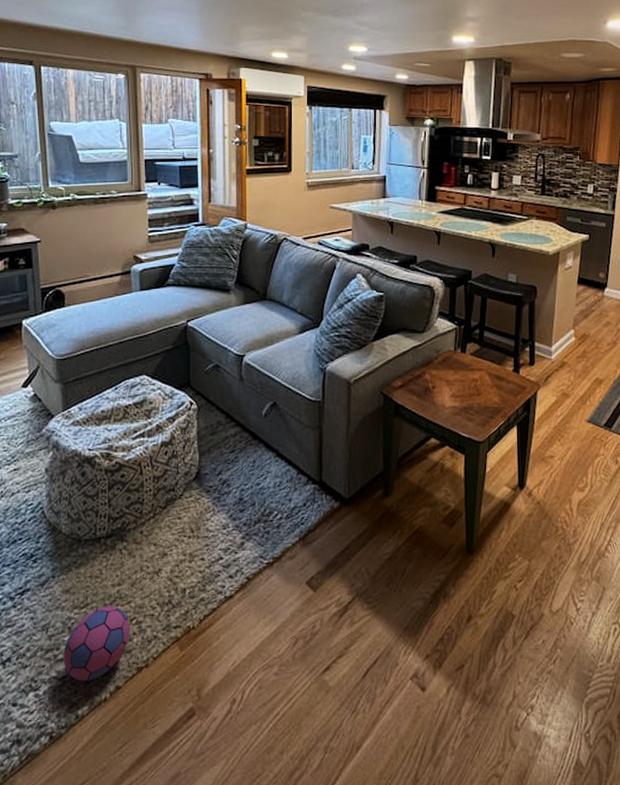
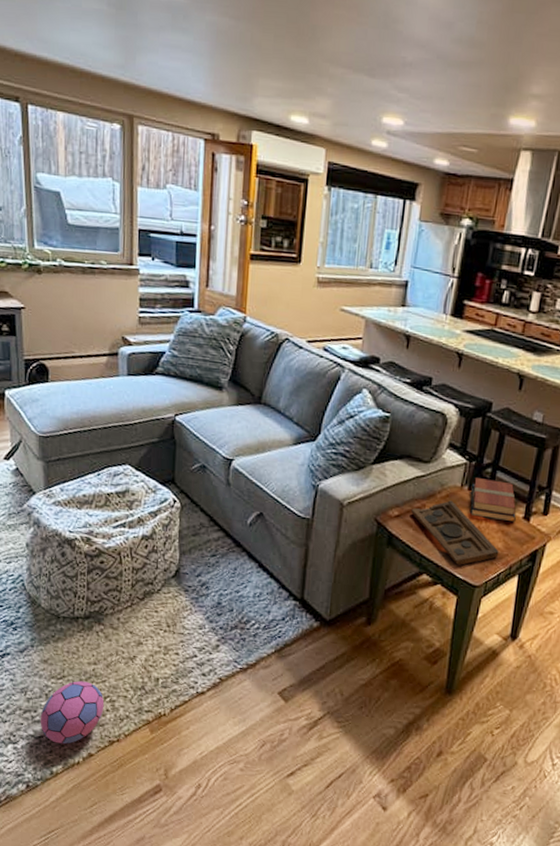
decorative tray: none [413,364,497,424] -> present [411,500,499,566]
books: none [464,340,507,377] -> present [470,478,516,523]

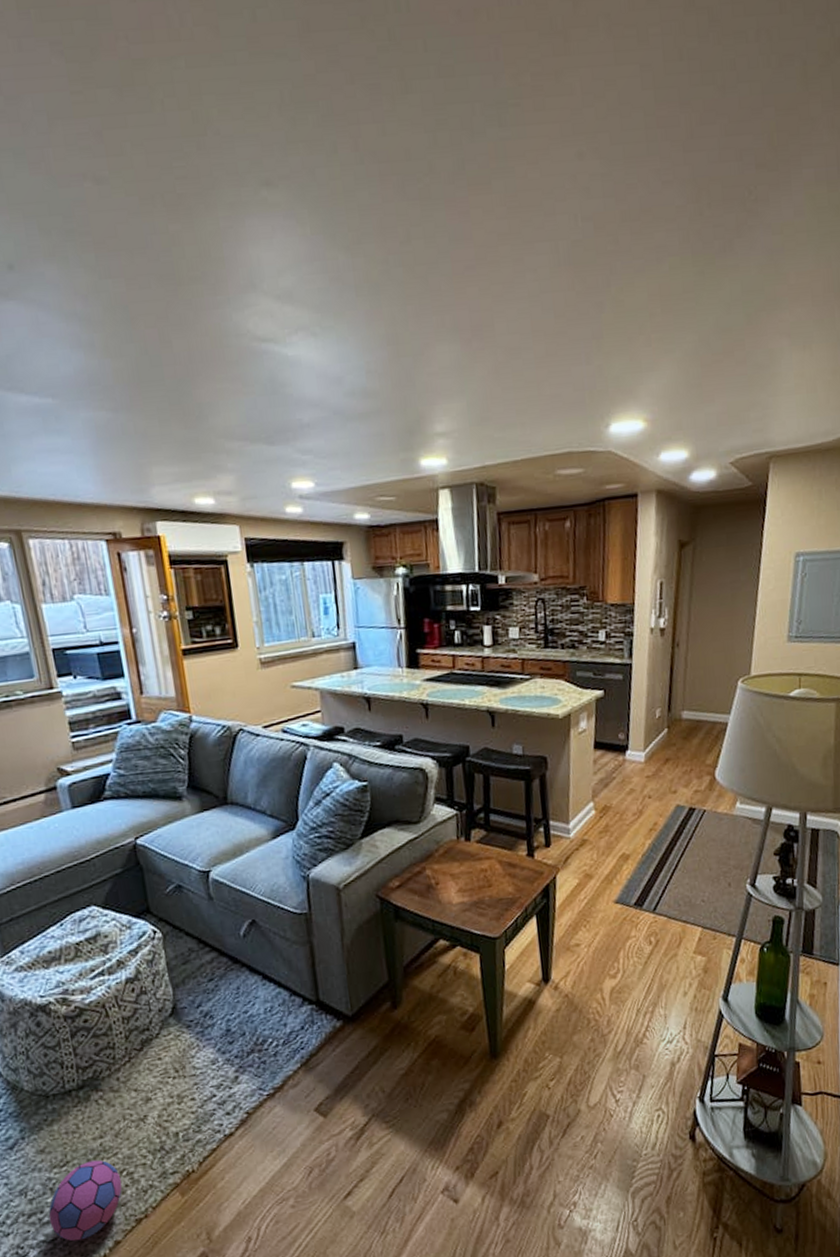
decorative tray: present [411,500,499,566] -> none [412,856,512,921]
books: present [470,478,516,523] -> none [468,823,520,867]

